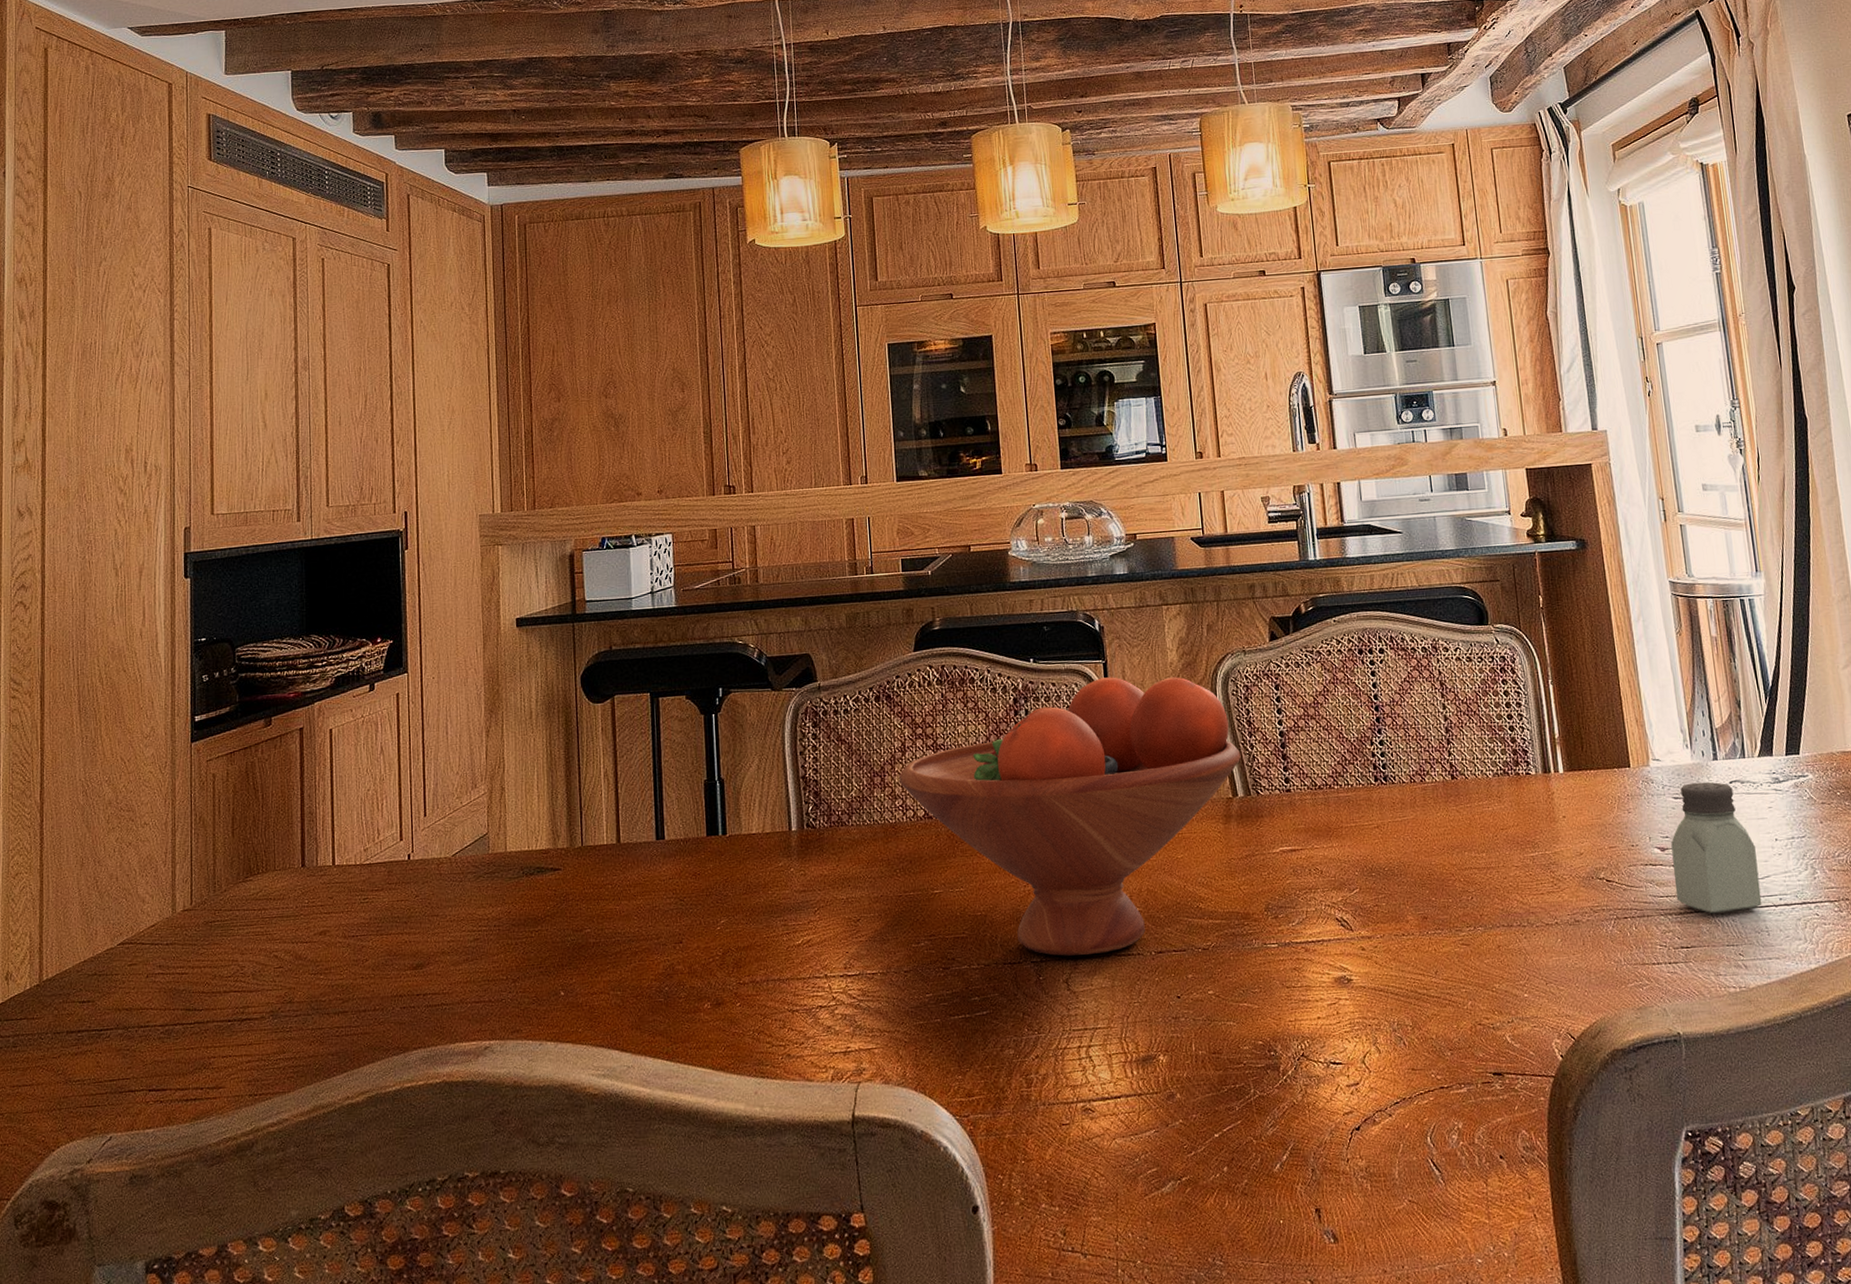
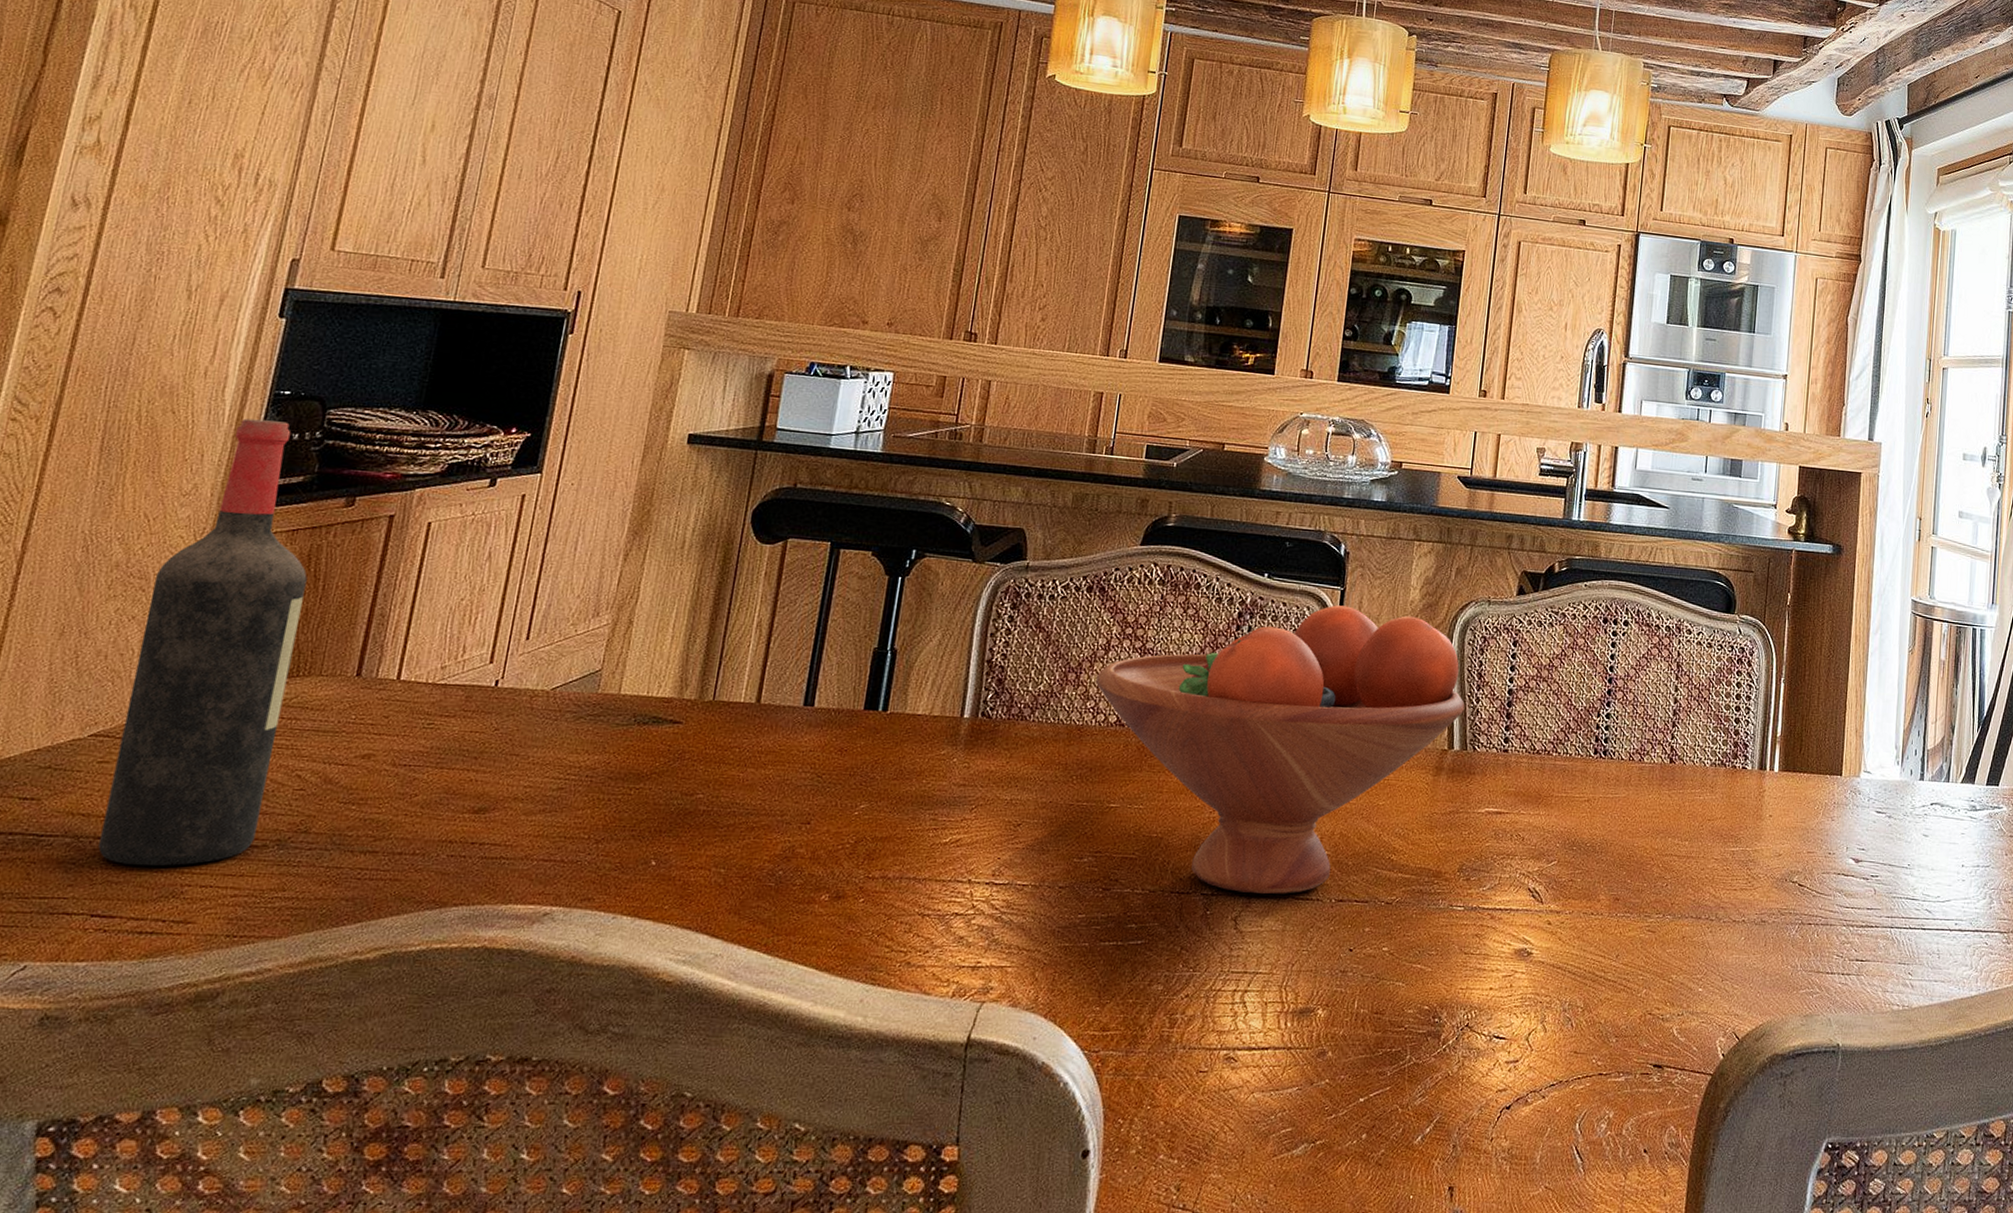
wine bottle: none [139,664,254,1046] -> present [98,418,308,867]
saltshaker: present [1671,782,1762,914] -> none [1861,799,1942,931]

